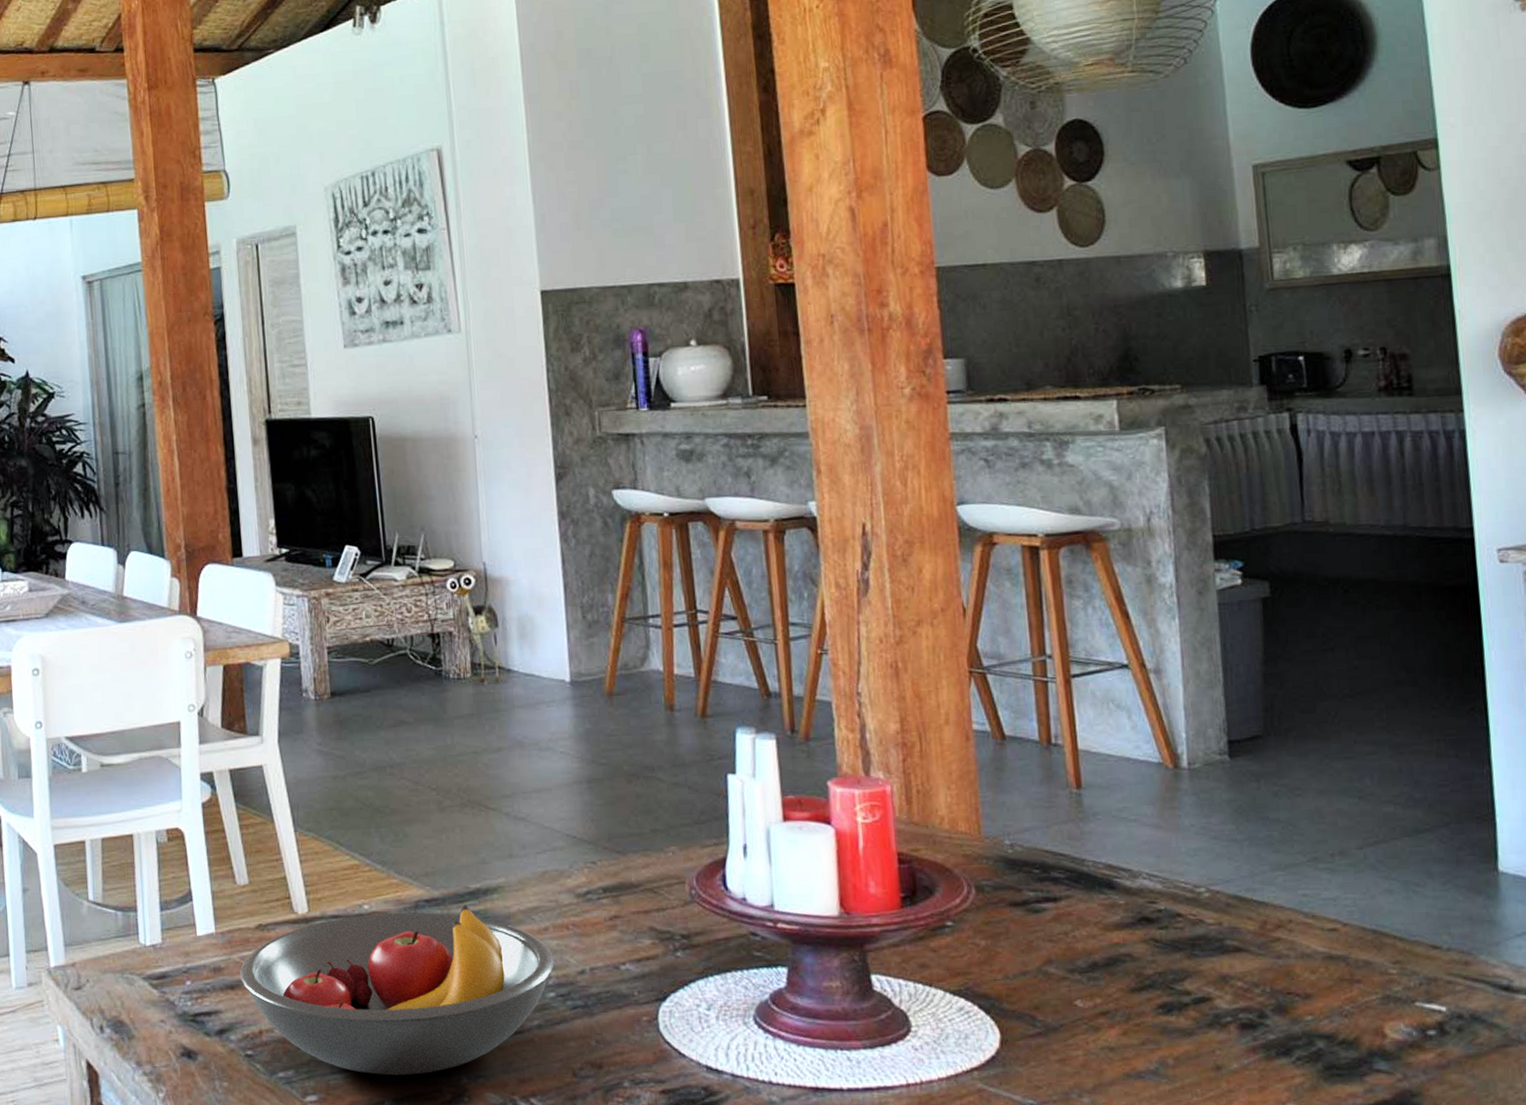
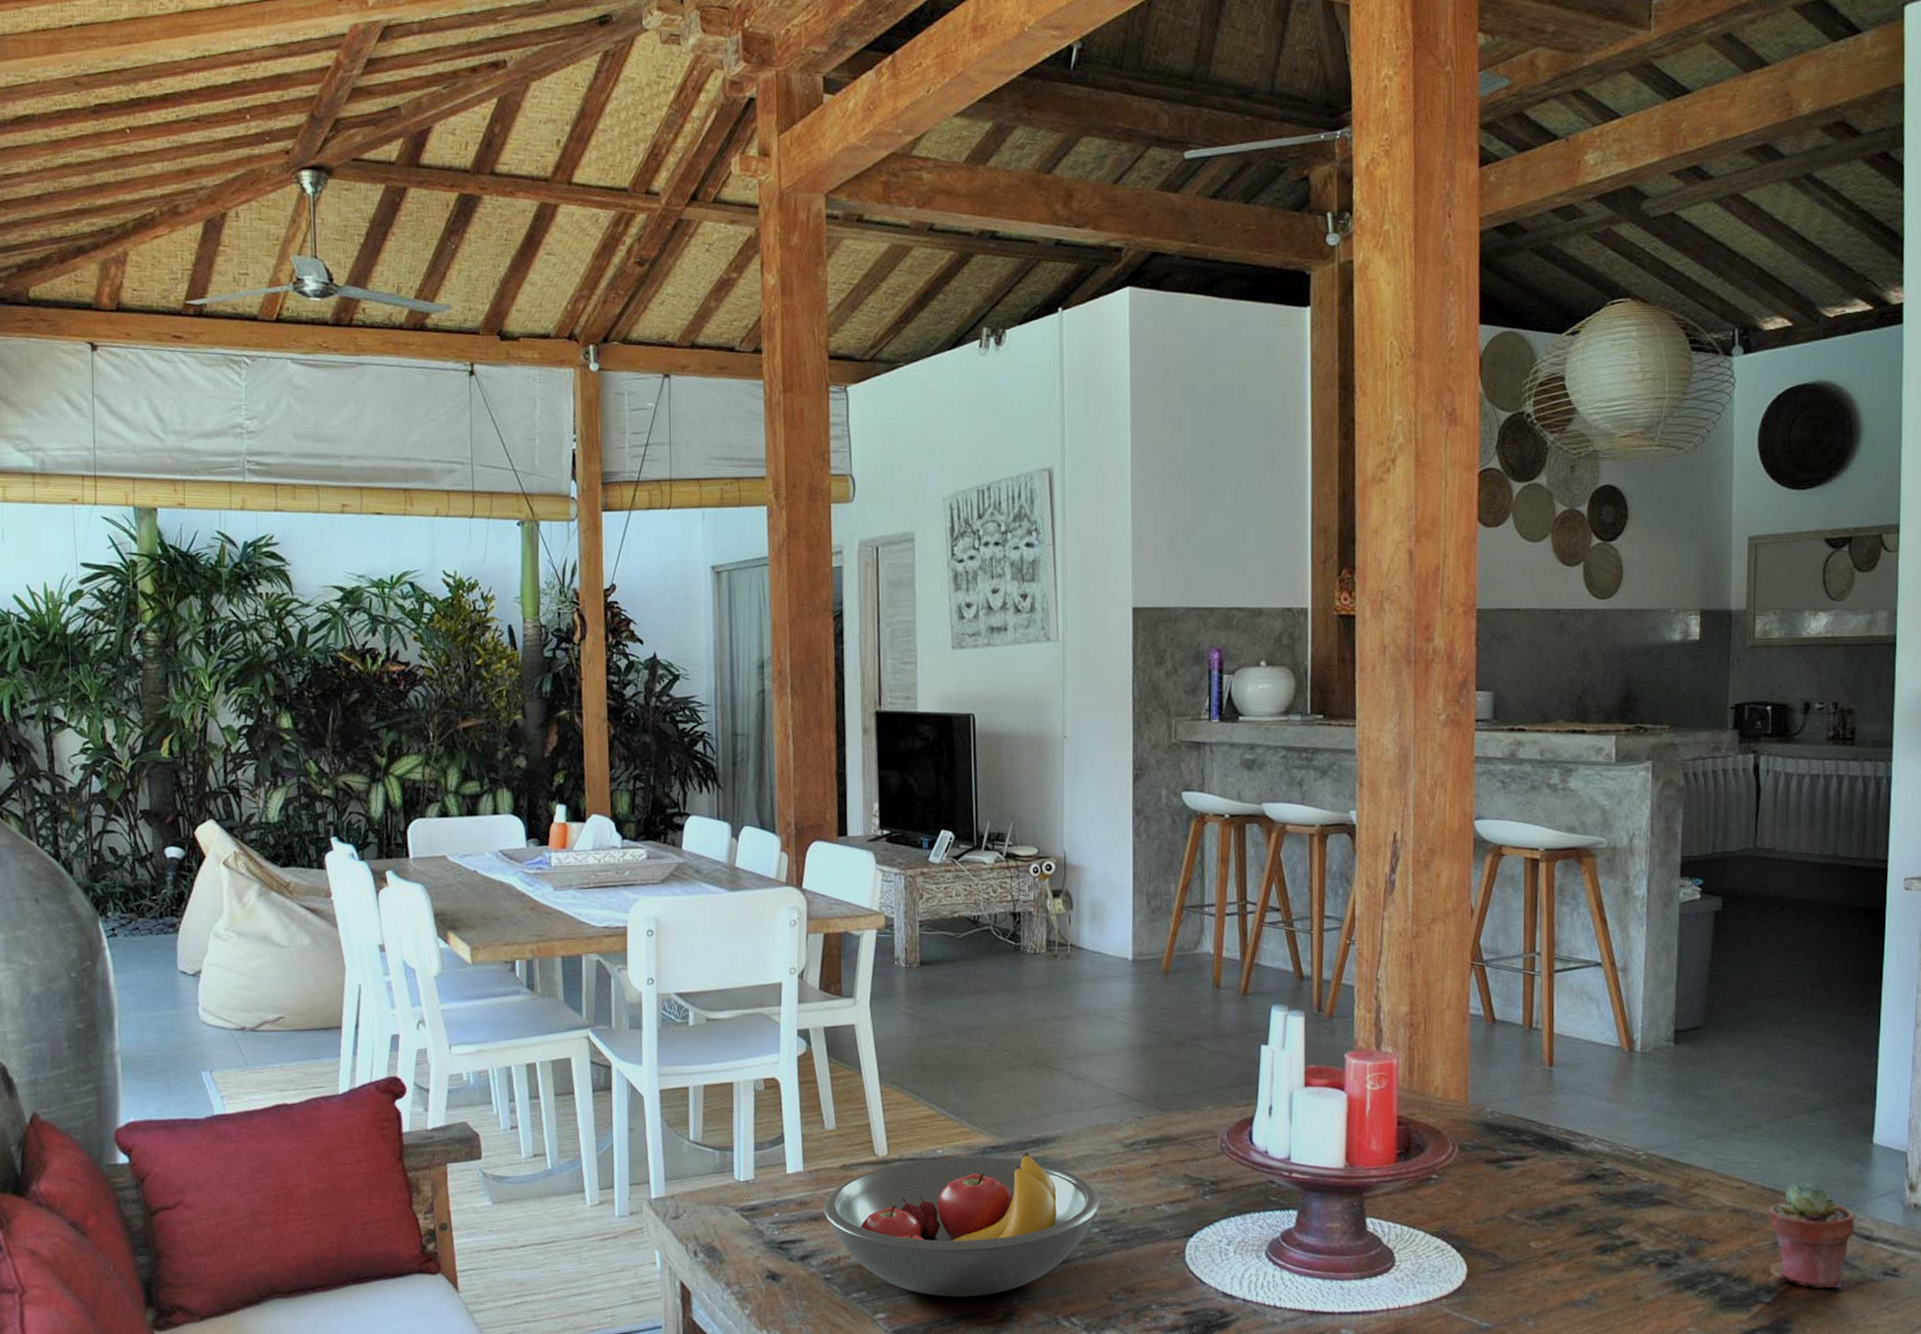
potted succulent: none [1373,921,1488,1053] -> present [1768,1182,1855,1289]

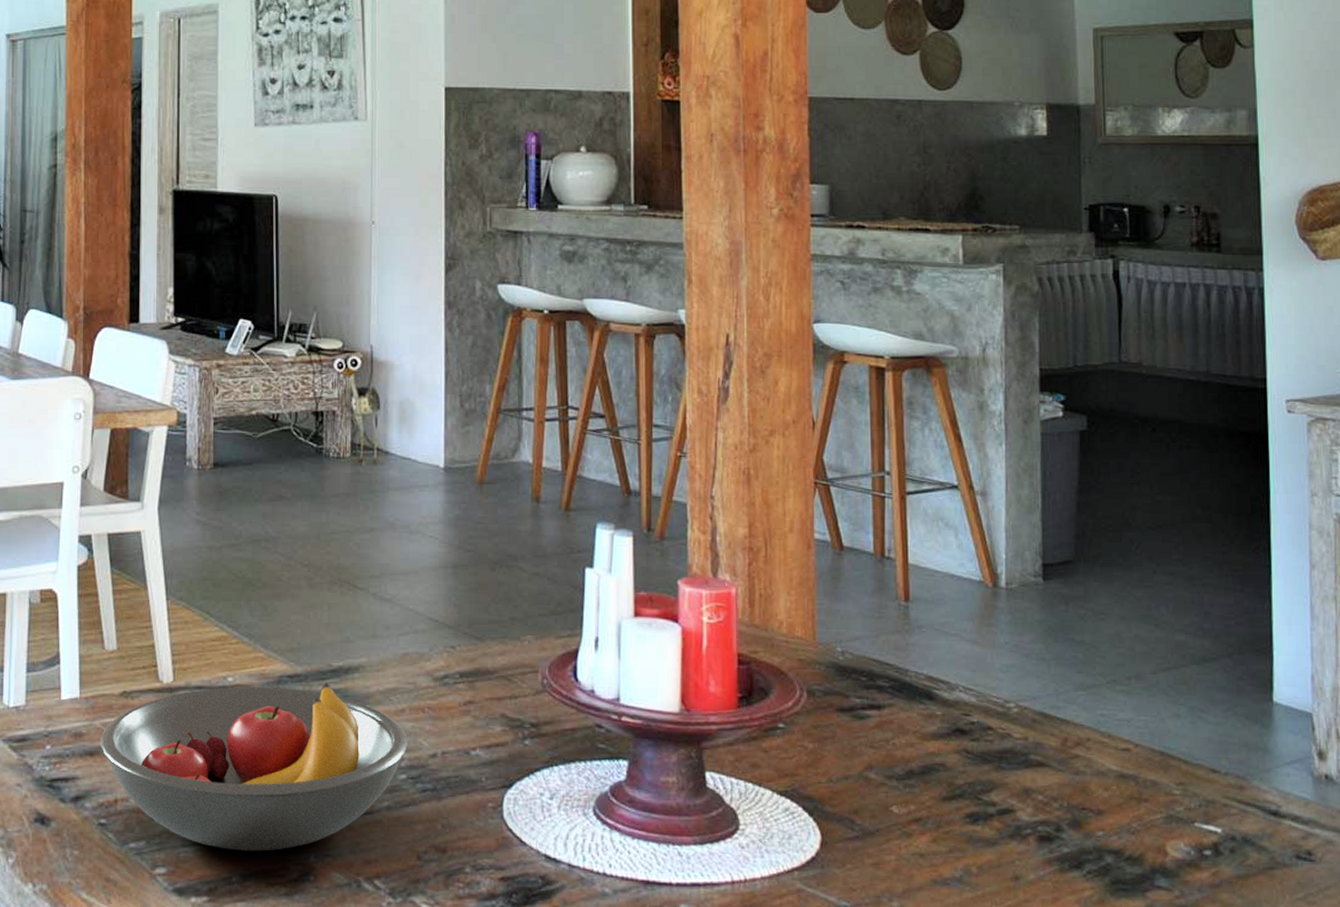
potted succulent: present [1768,1182,1855,1289] -> none [1160,745,1259,874]

